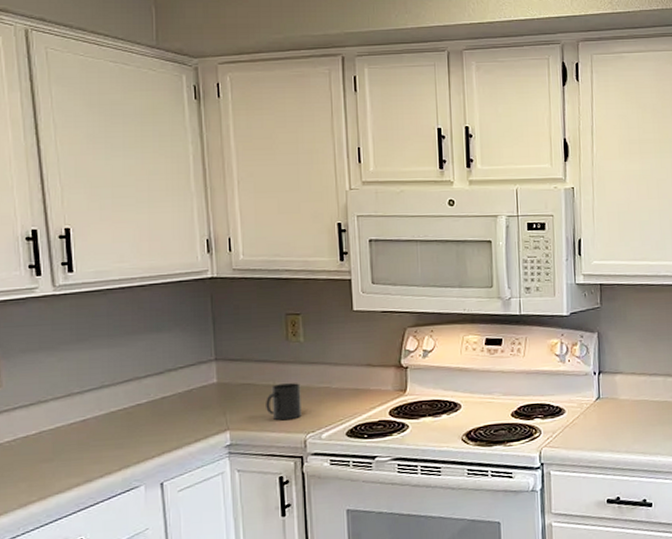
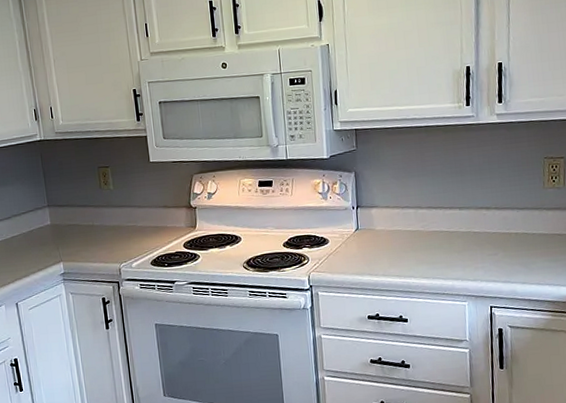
mug: present [266,383,302,421] -> none [88,223,116,254]

